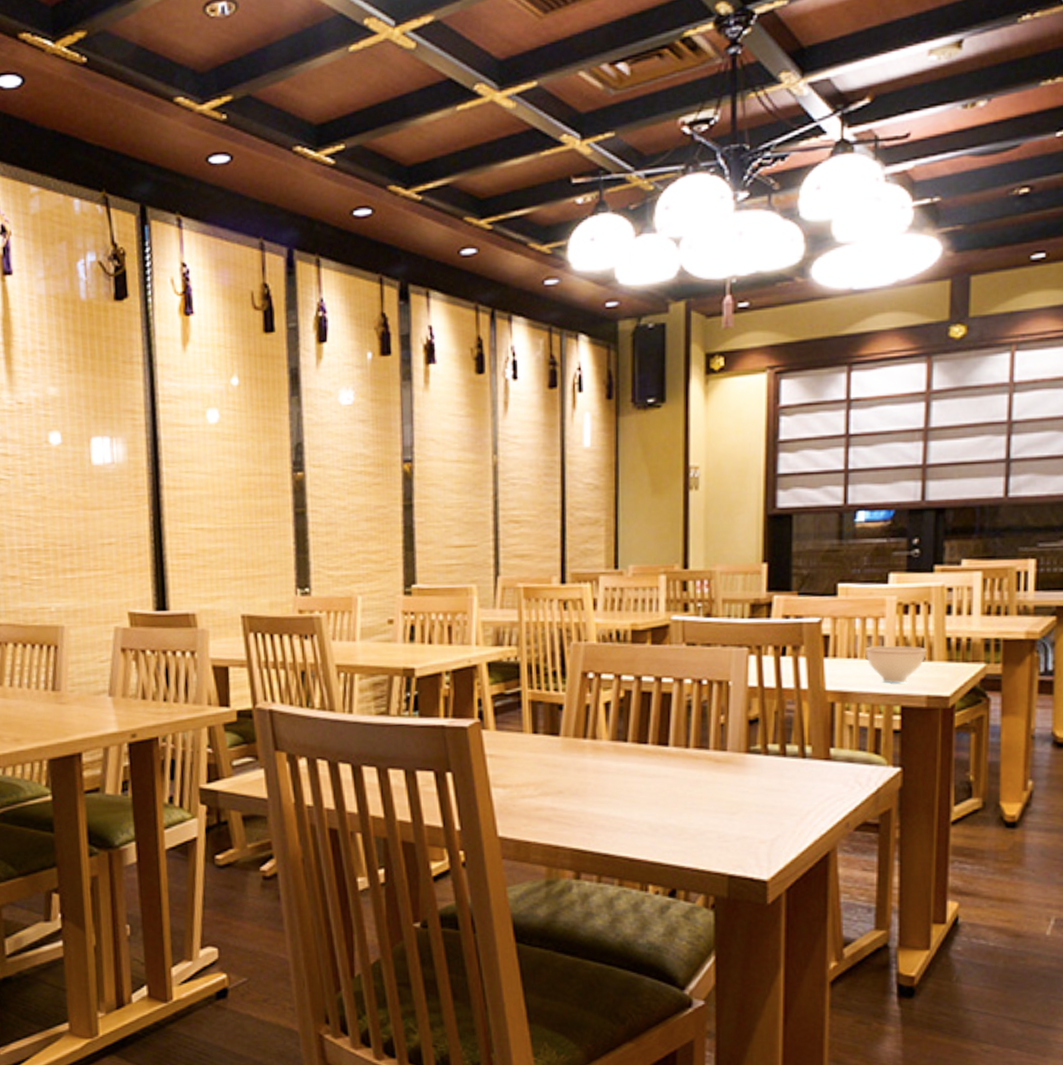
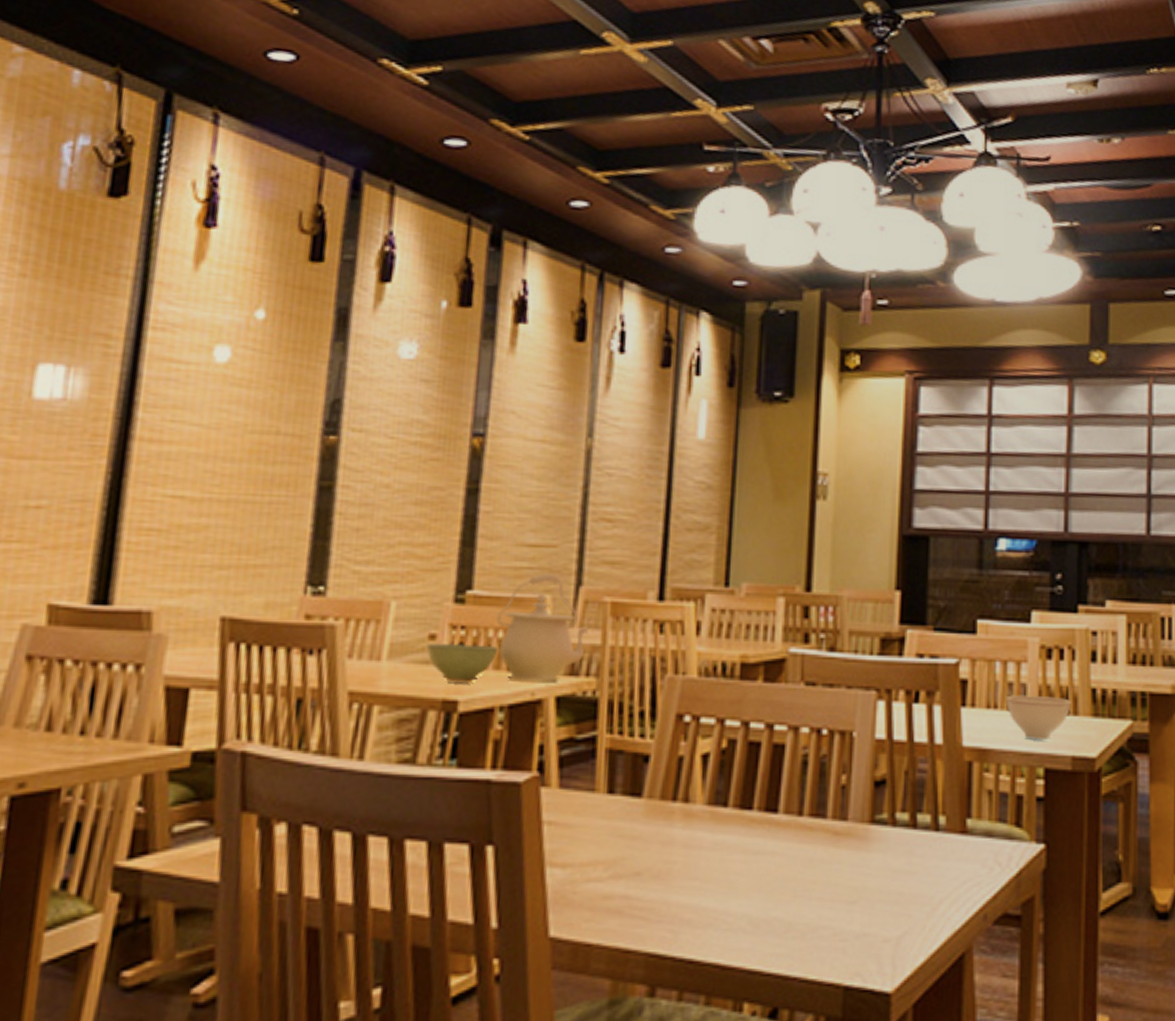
bowl: none [387,626,440,655] -> present [426,644,499,682]
teapot: none [436,567,508,653] -> present [496,573,590,683]

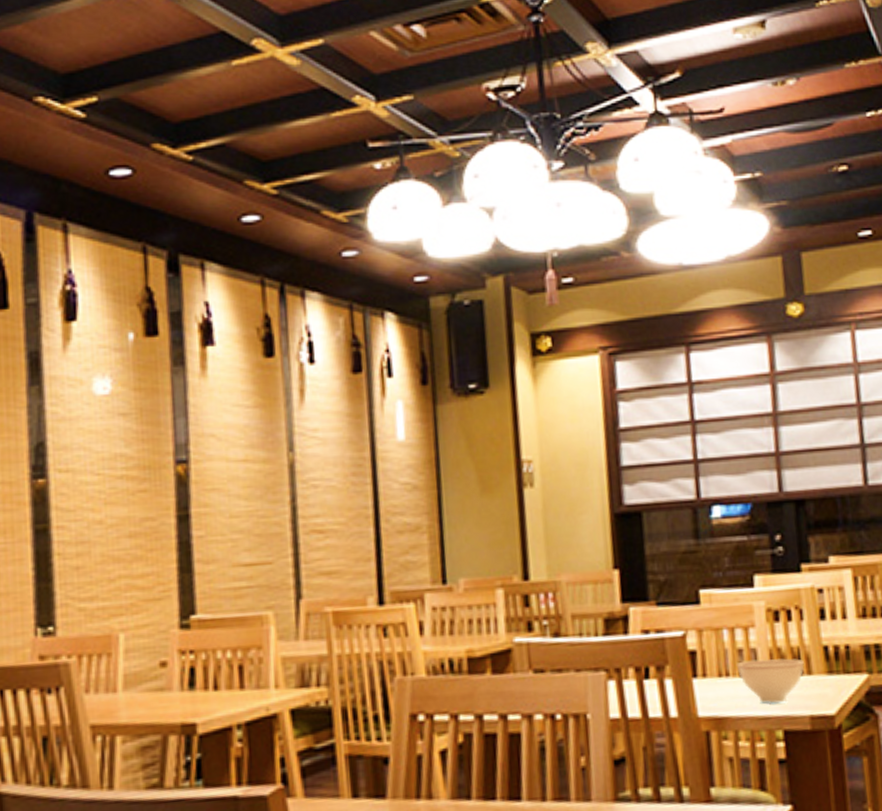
bowl: present [426,644,499,682] -> none [158,667,229,707]
teapot: present [496,573,590,683] -> none [222,590,314,700]

